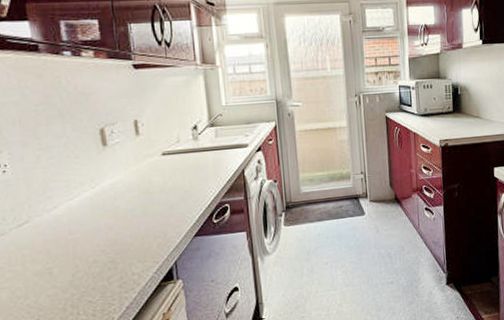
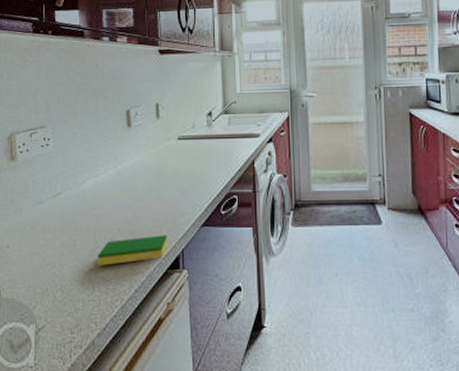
dish sponge: none [80,249,159,290] -> present [98,235,168,266]

